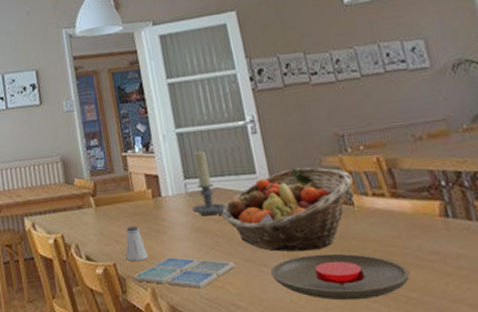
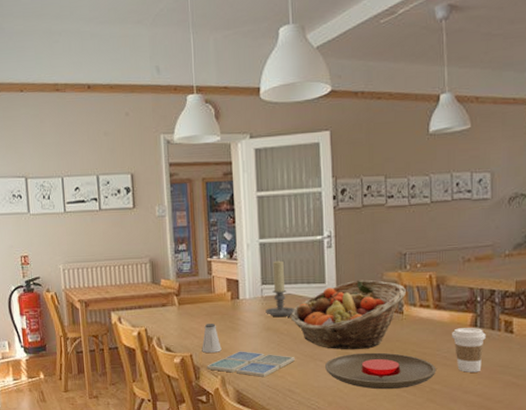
coffee cup: none [419,218,467,275] -> present [452,328,486,372]

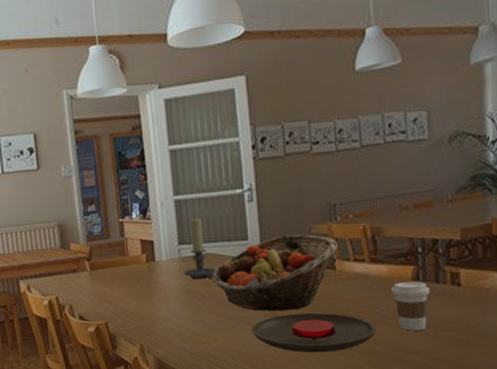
saltshaker: present [202,324,222,354] -> none [117,288,139,321]
drink coaster: present [206,351,295,377] -> none [123,316,219,344]

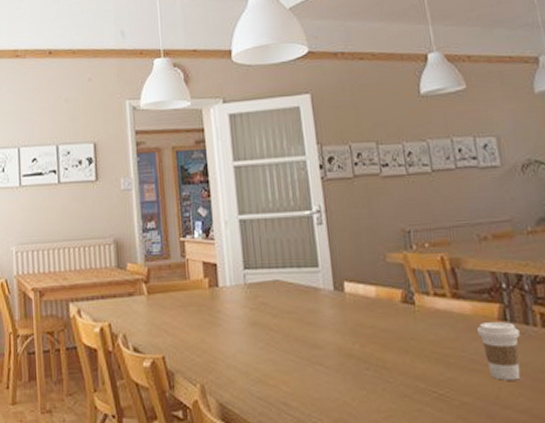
candle holder: present [184,218,217,279] -> none [250,240,286,310]
fruit basket: present [212,234,338,311] -> none [281,262,415,351]
plate: present [251,312,376,353] -> none [325,353,465,403]

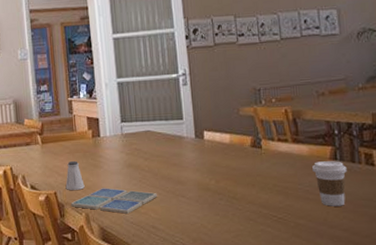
saltshaker: none [176,317,200,355] -> present [65,161,85,191]
drink coaster: none [182,352,289,386] -> present [70,188,157,214]

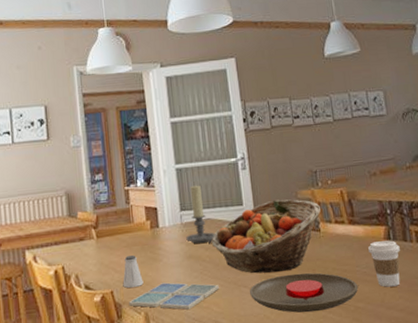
candle holder: none [126,98,156,154] -> present [186,185,216,244]
fruit basket: none [151,115,263,186] -> present [212,199,321,274]
plate: none [186,187,300,225] -> present [249,272,359,313]

